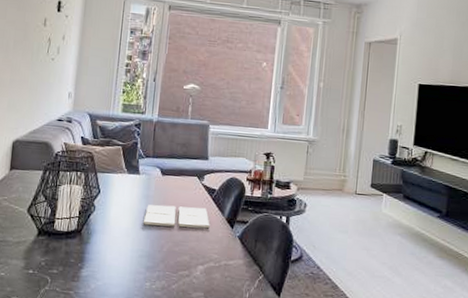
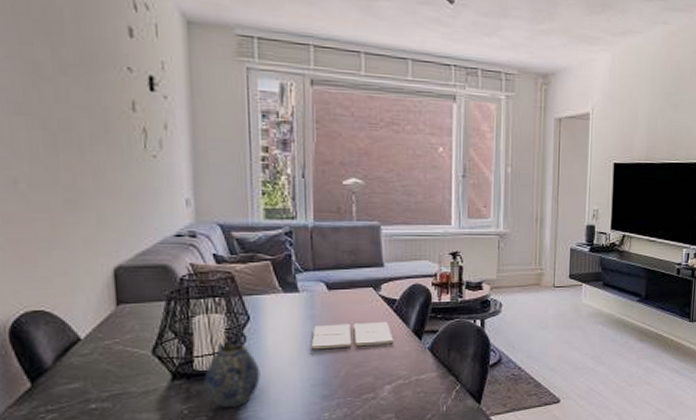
teapot: none [59,210,102,266] -> present [204,343,261,408]

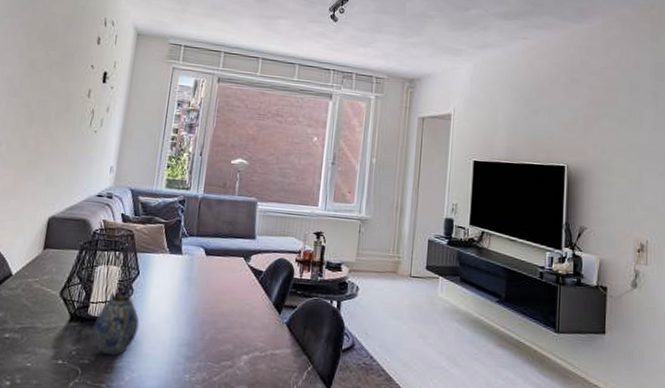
drink coaster: present [311,321,394,350] -> none [184,287,256,314]

